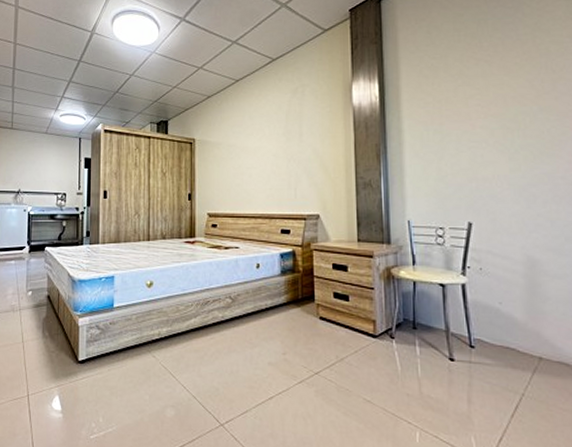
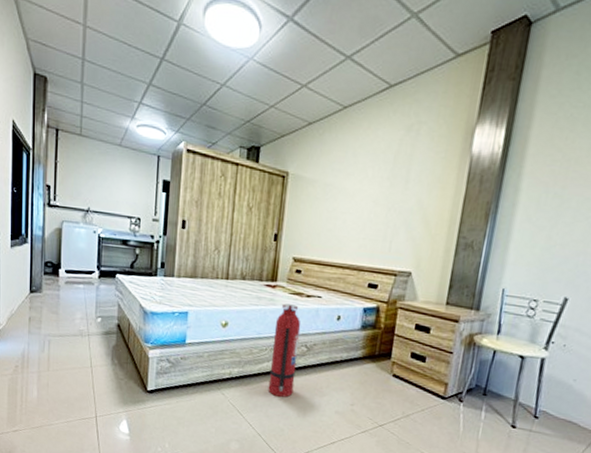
fire extinguisher: none [198,258,224,353] -> present [268,303,301,398]

